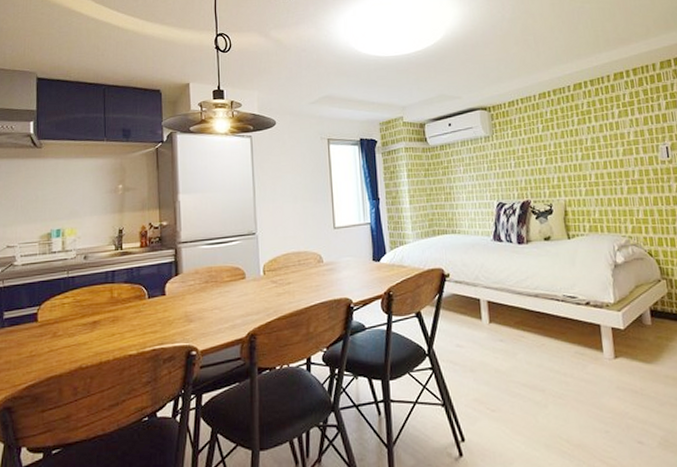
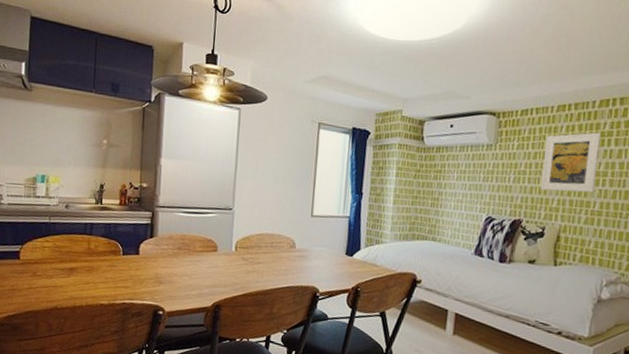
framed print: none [535,112,588,170] -> present [540,132,601,193]

